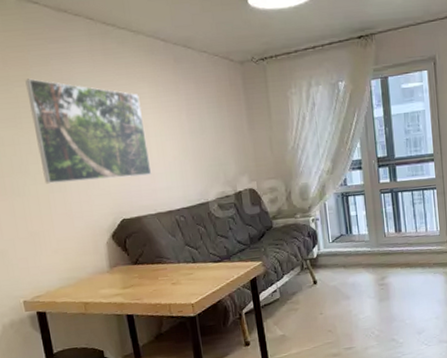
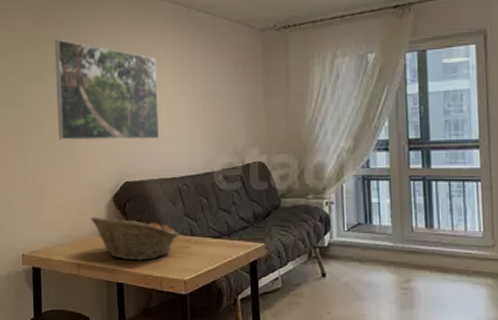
fruit basket: none [91,252,182,293] -> present [90,216,179,261]

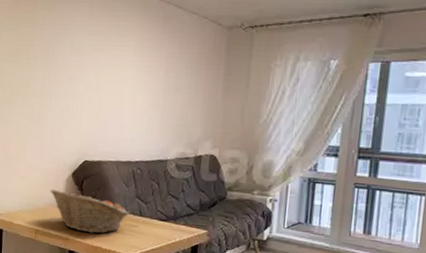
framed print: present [55,39,160,140] -> none [27,21,125,124]

